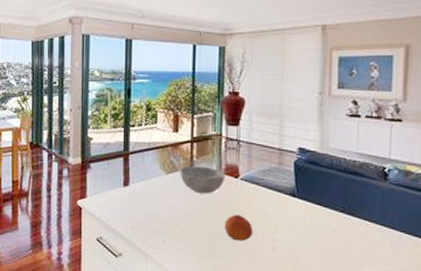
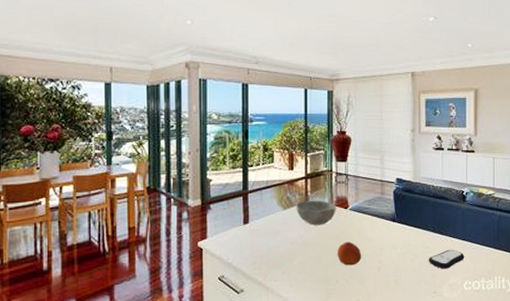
remote control: none [334,234,384,258] -> present [428,249,465,269]

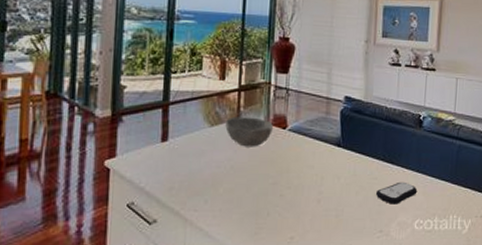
fruit: present [337,242,362,266] -> none [270,168,300,196]

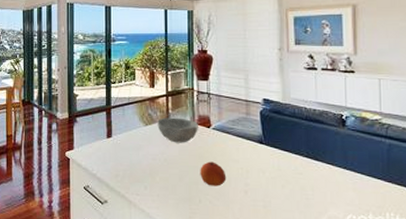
fruit: none [270,168,300,196] -> present [200,161,227,187]
remote control: present [375,181,418,205] -> none [302,177,347,199]

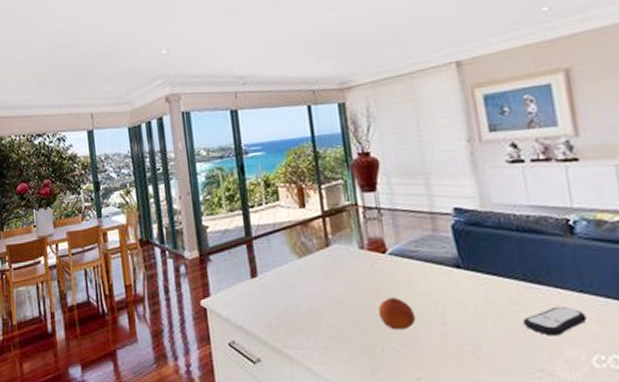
bowl: present [157,117,198,143] -> none [314,243,370,277]
remote control: none [302,177,347,199] -> present [522,306,588,336]

